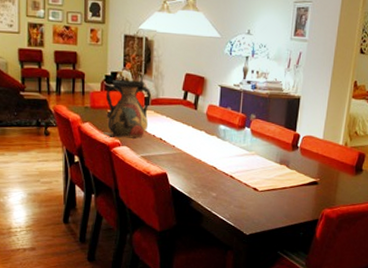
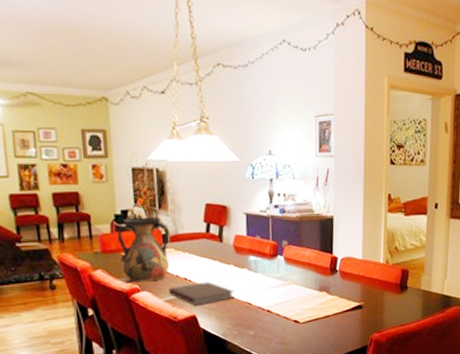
notebook: none [145,143,203,164] -> present [169,281,235,306]

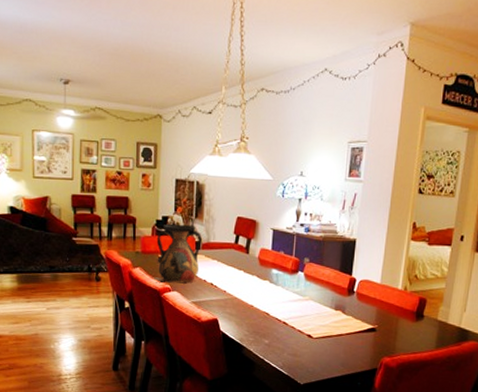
notebook: present [169,281,235,306] -> none [196,288,255,310]

